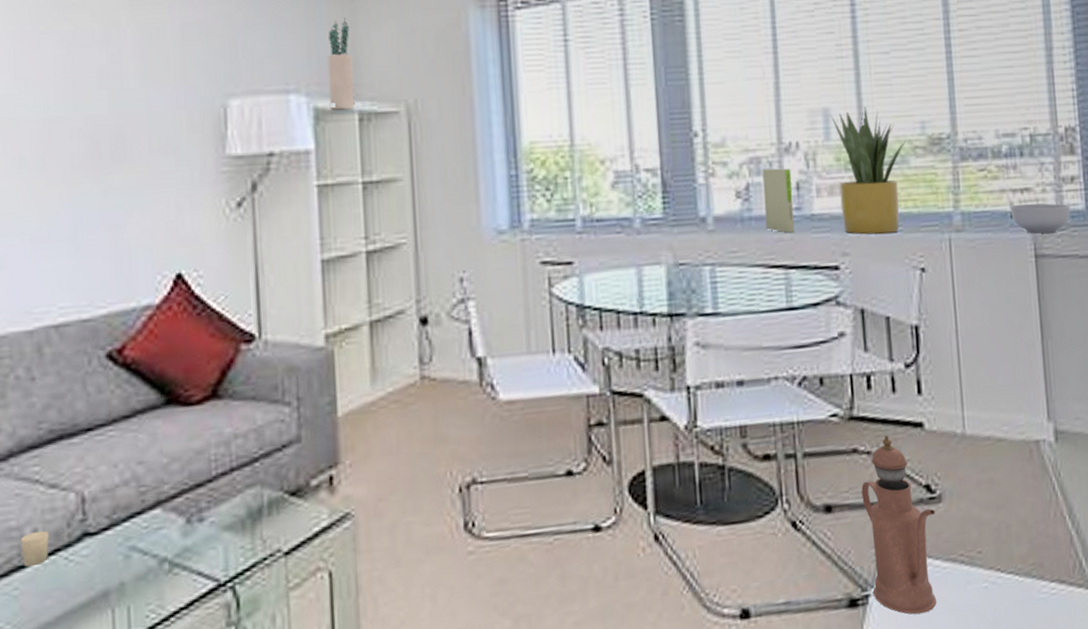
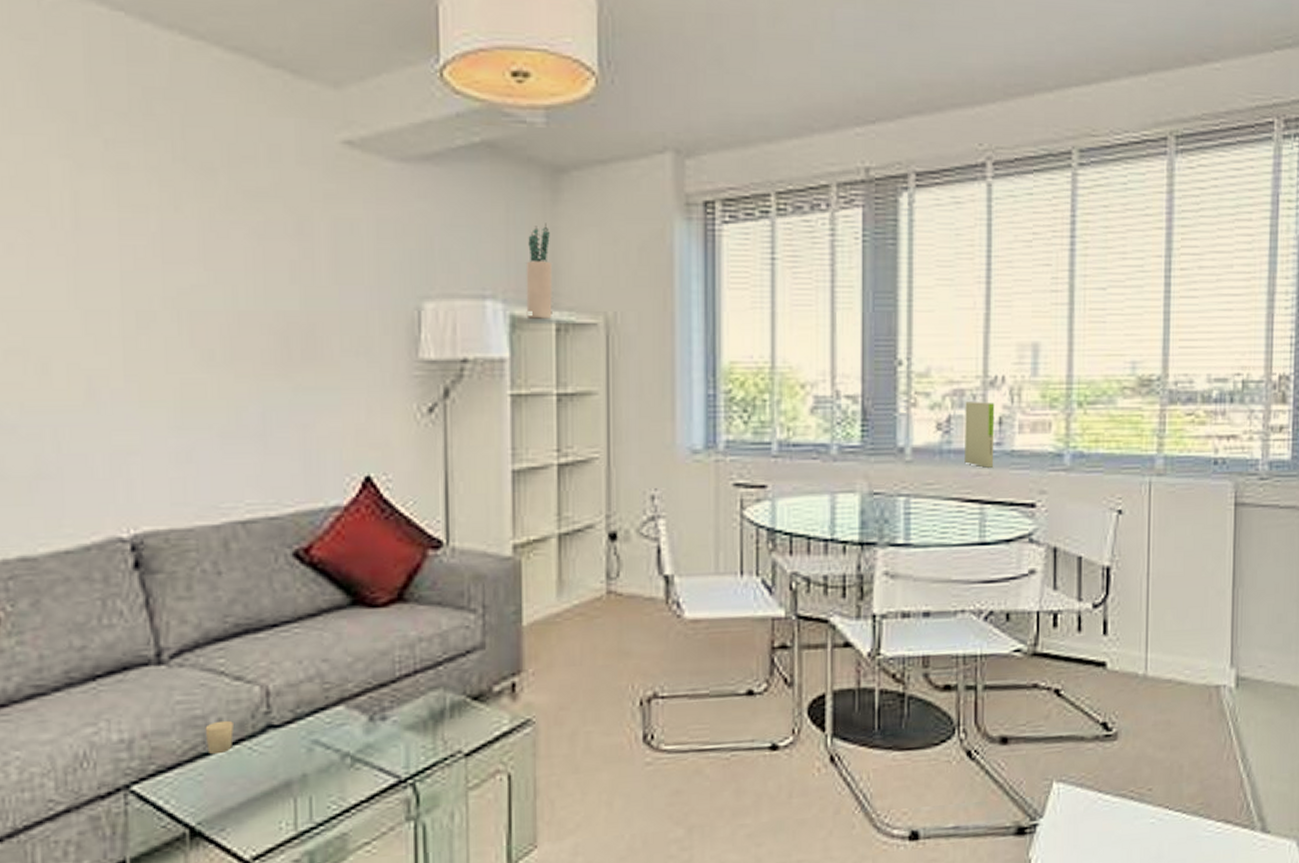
planter: present [830,106,906,235] -> none [1040,343,1115,474]
coffeepot: present [861,435,937,615] -> none [1038,672,1110,845]
bowl: present [1009,203,1071,234] -> none [1214,451,1276,482]

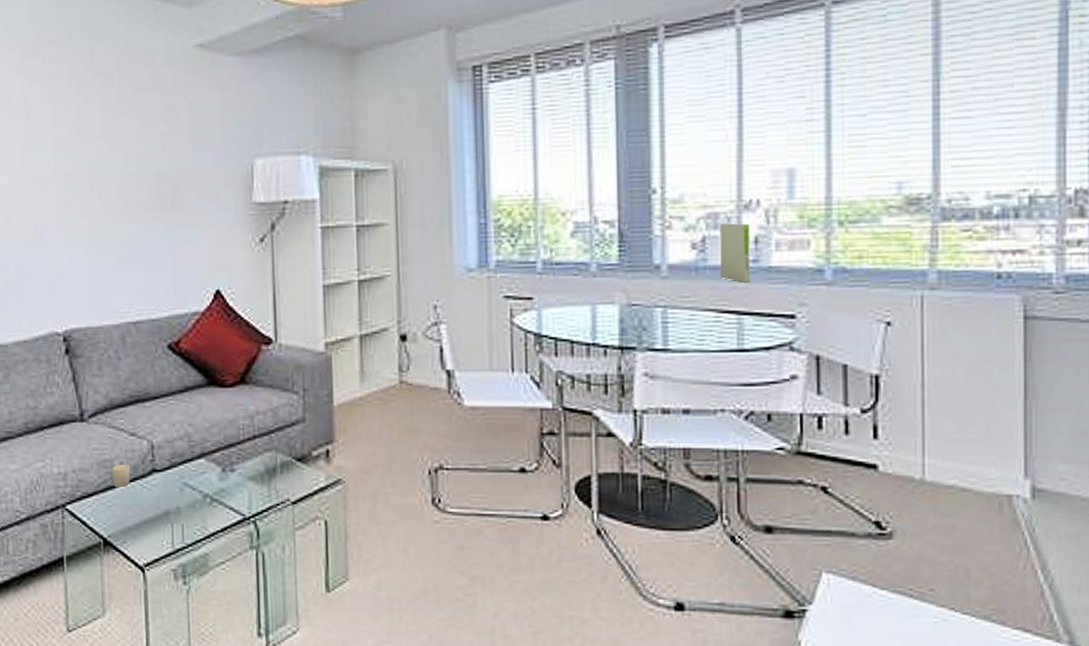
vase: present [526,223,552,320] -> none [330,93,352,169]

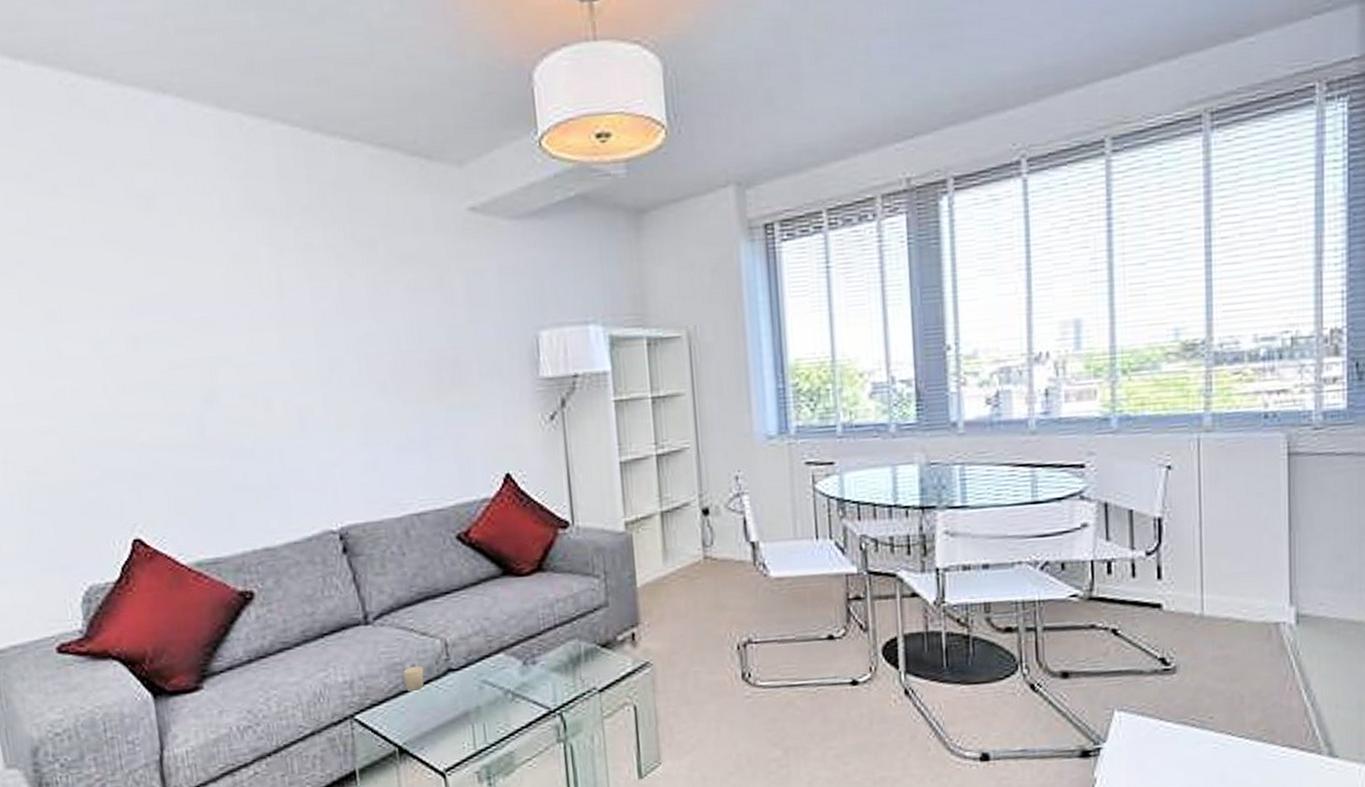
book: present [720,223,751,282] -> none [1012,376,1043,435]

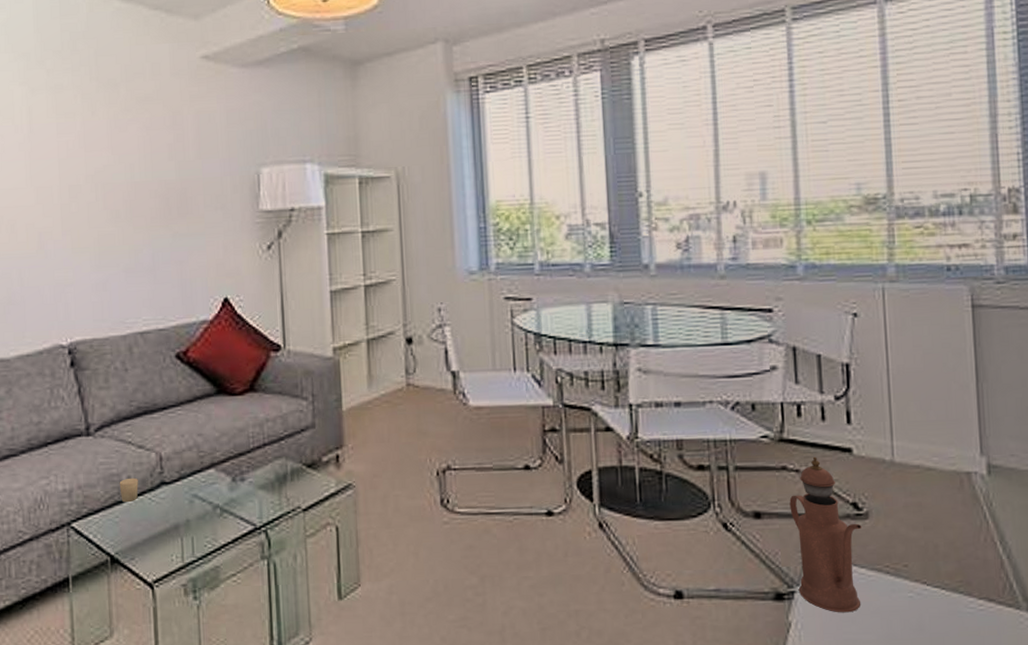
coffeepot: none [1097,614,1169,767] -> present [789,456,862,613]

